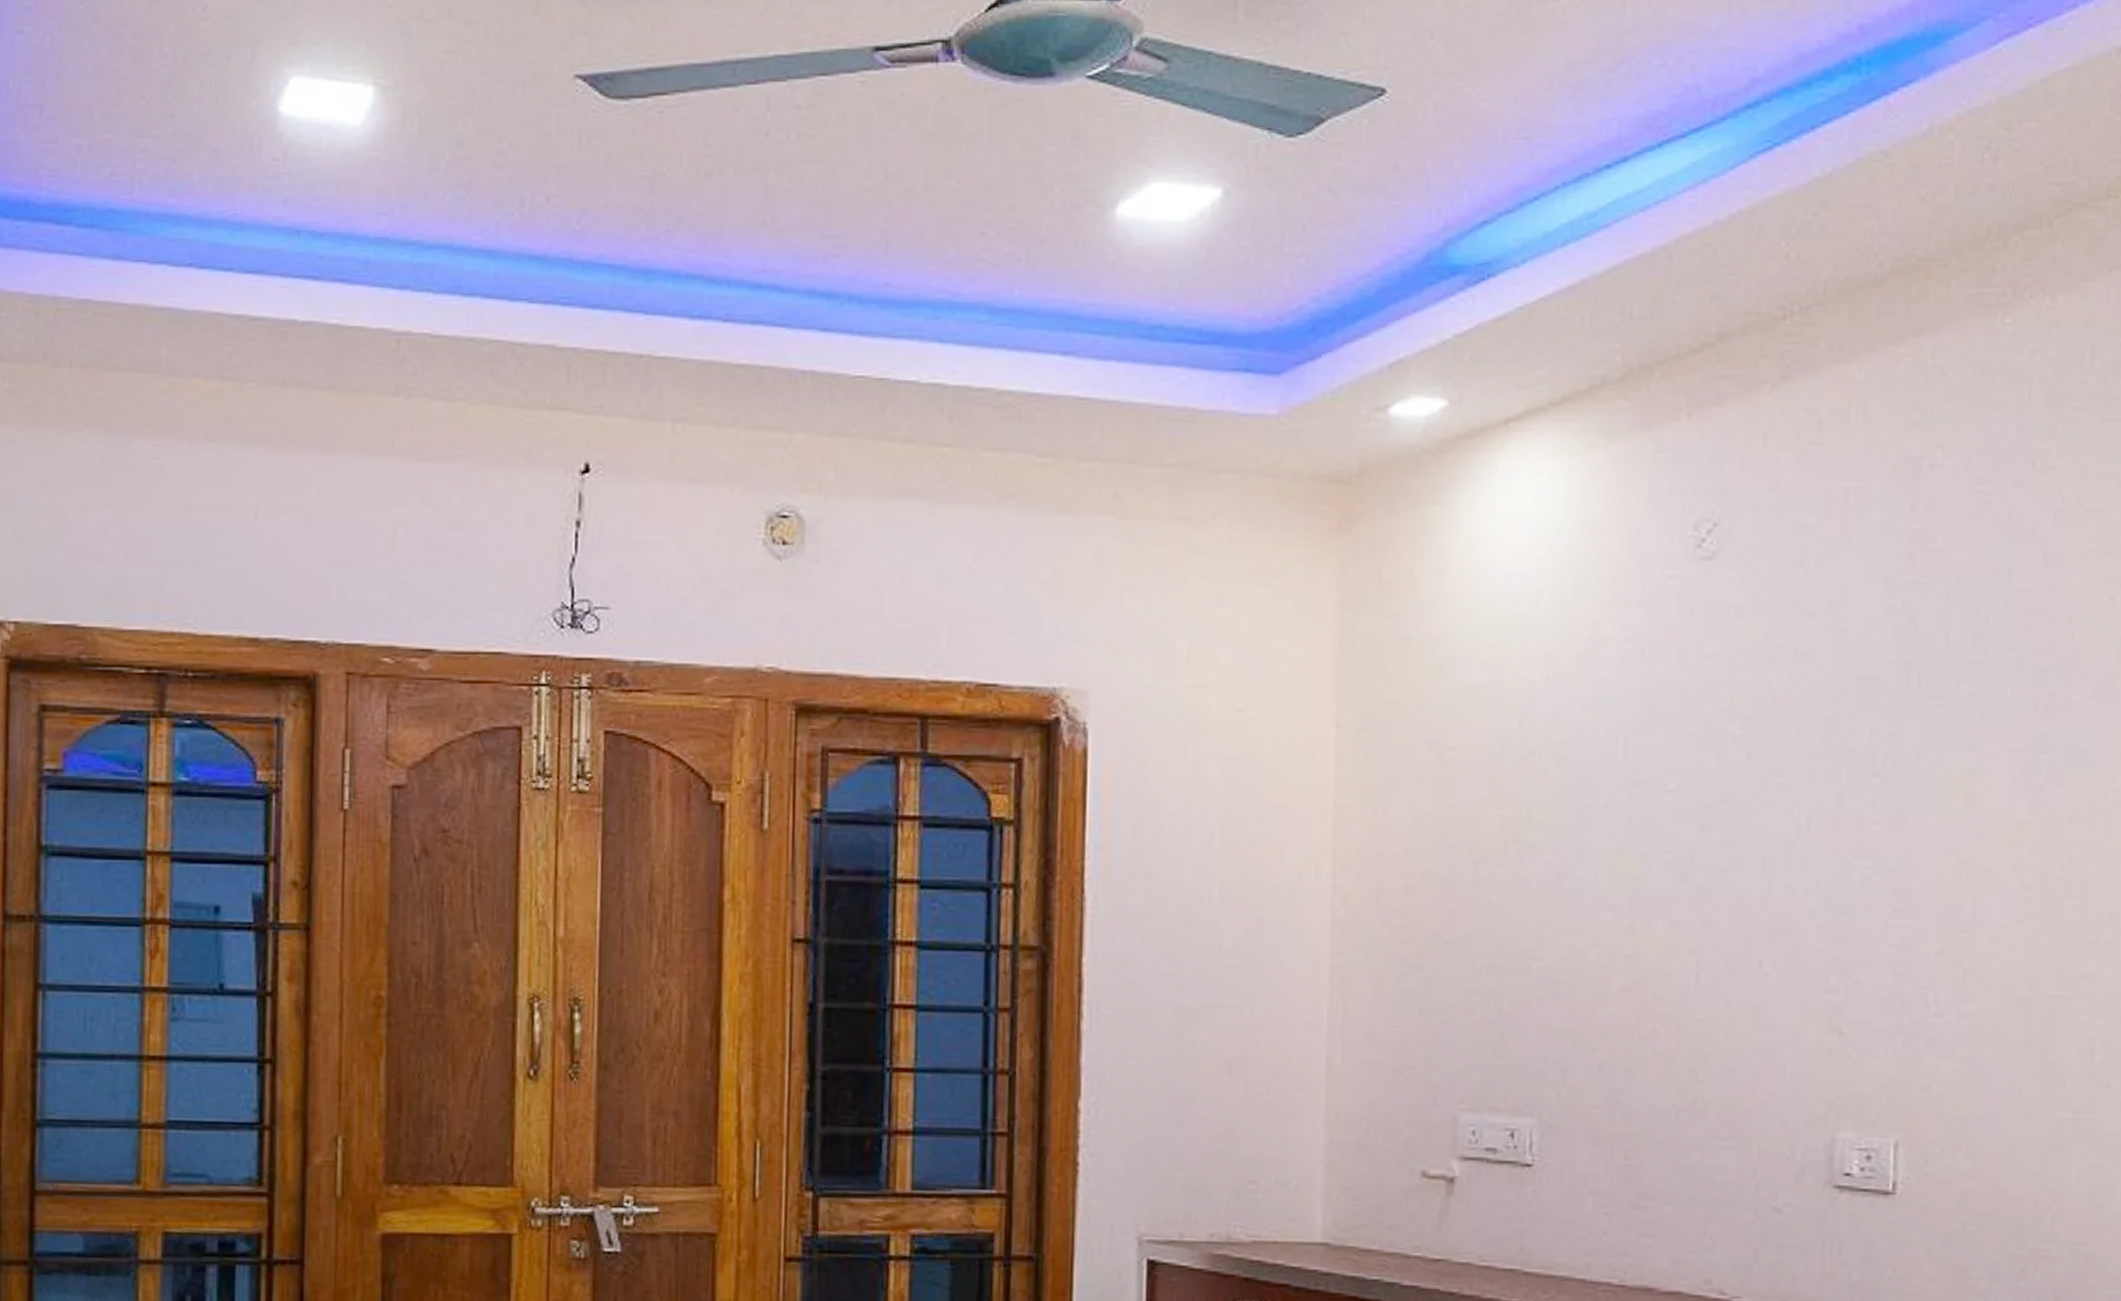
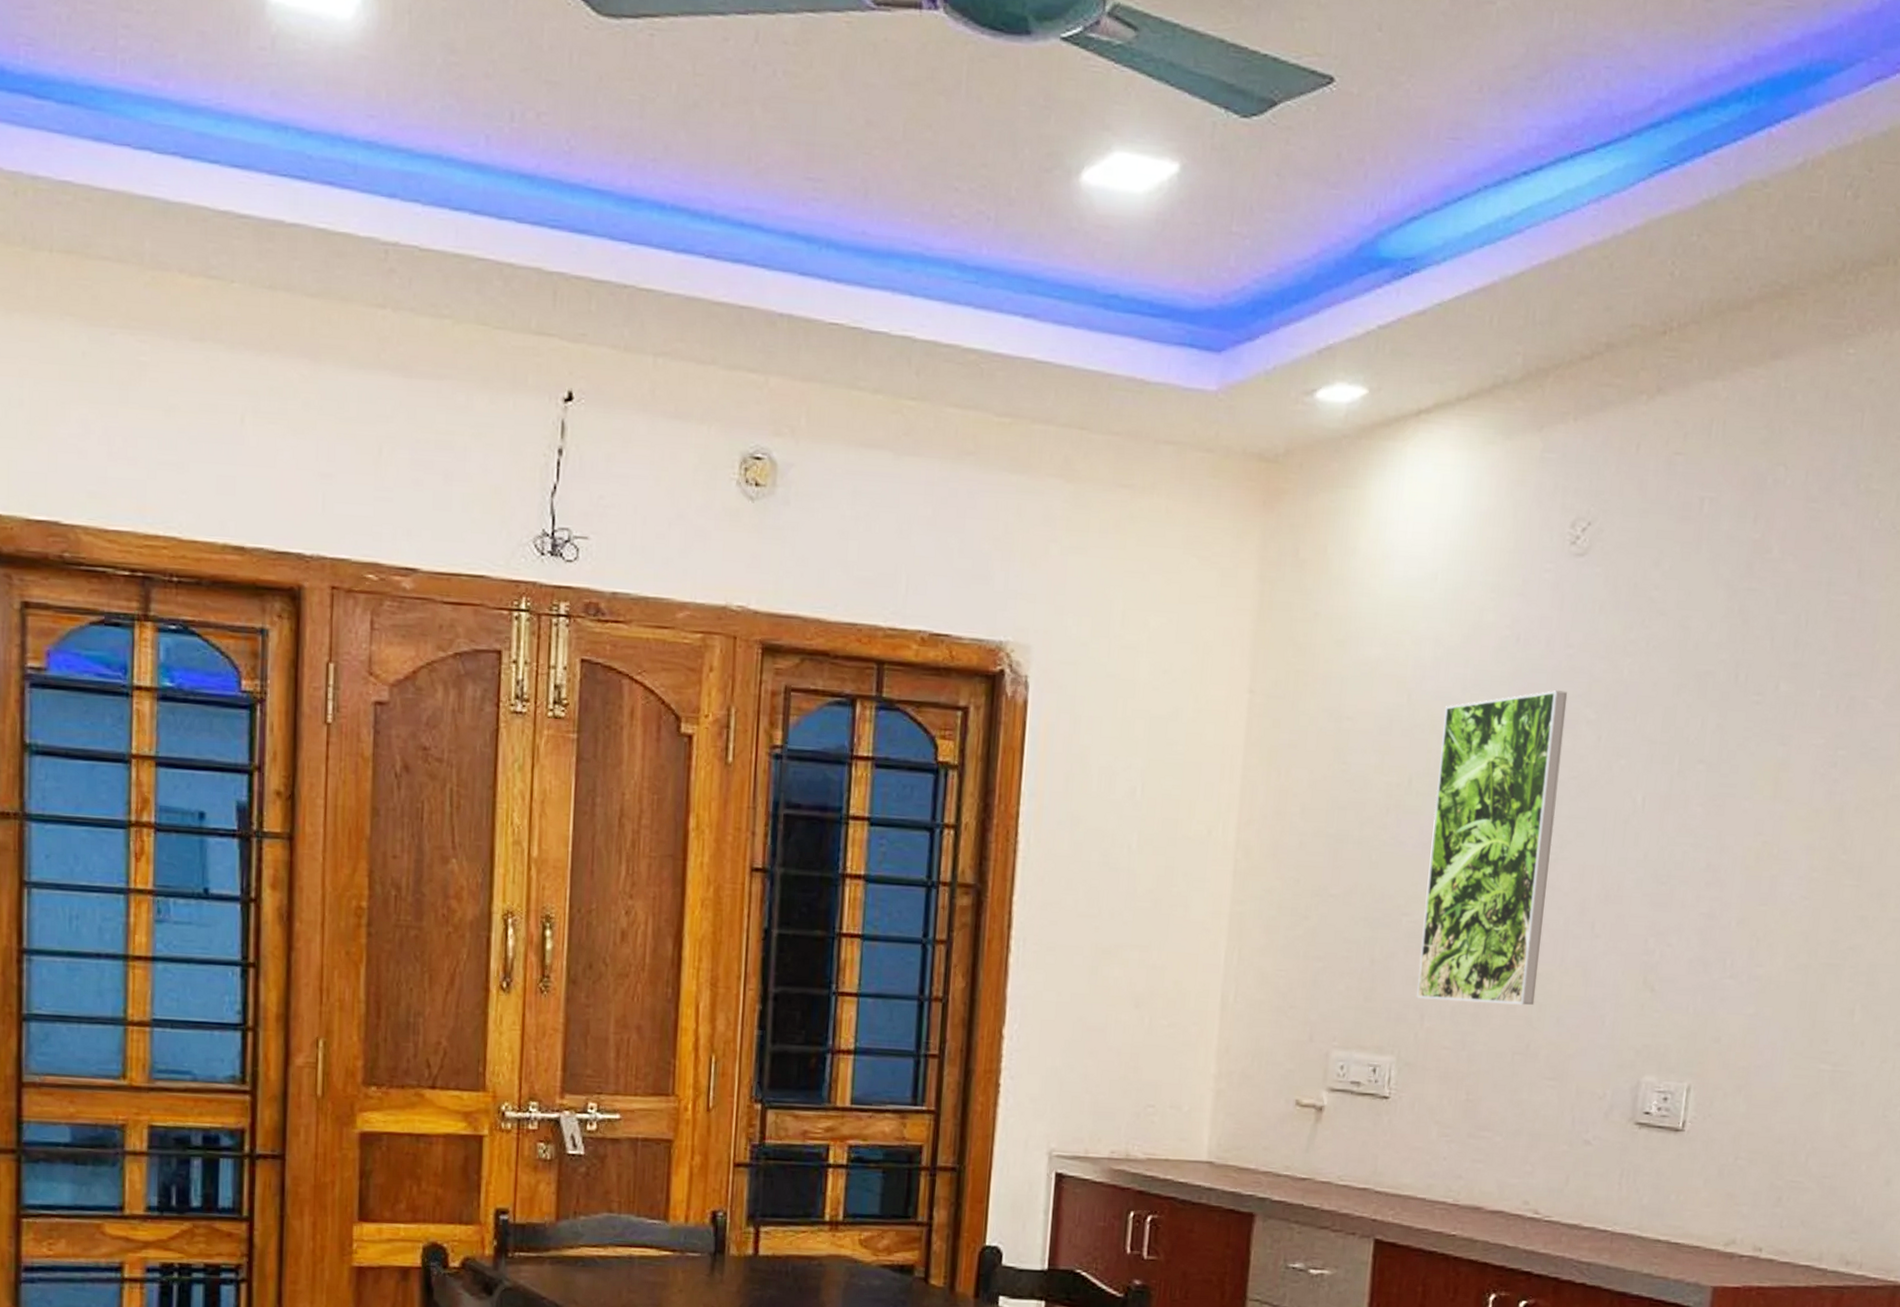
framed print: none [1556,706,1707,1056] -> present [1416,690,1568,1006]

